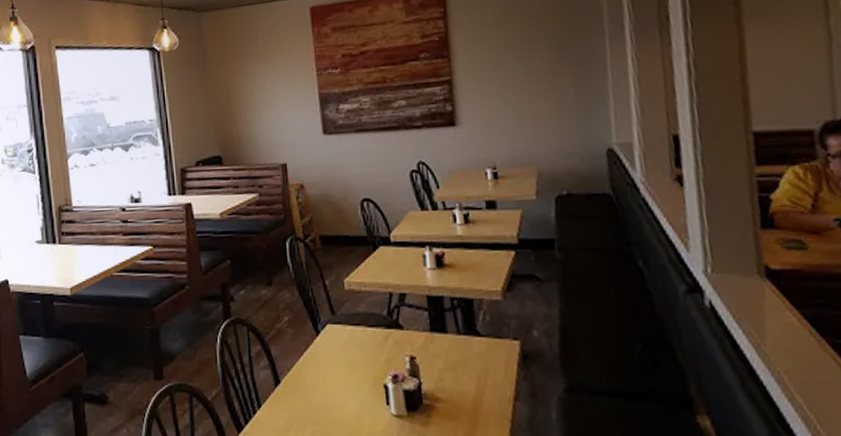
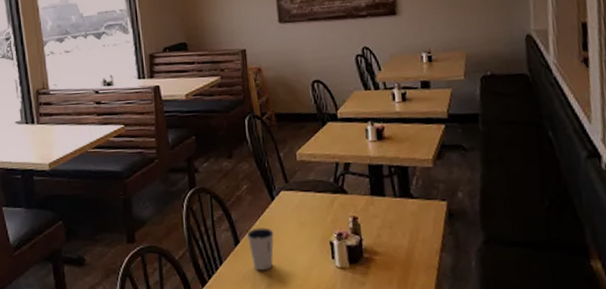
dixie cup: none [288,366,319,417] -> present [246,227,274,271]

